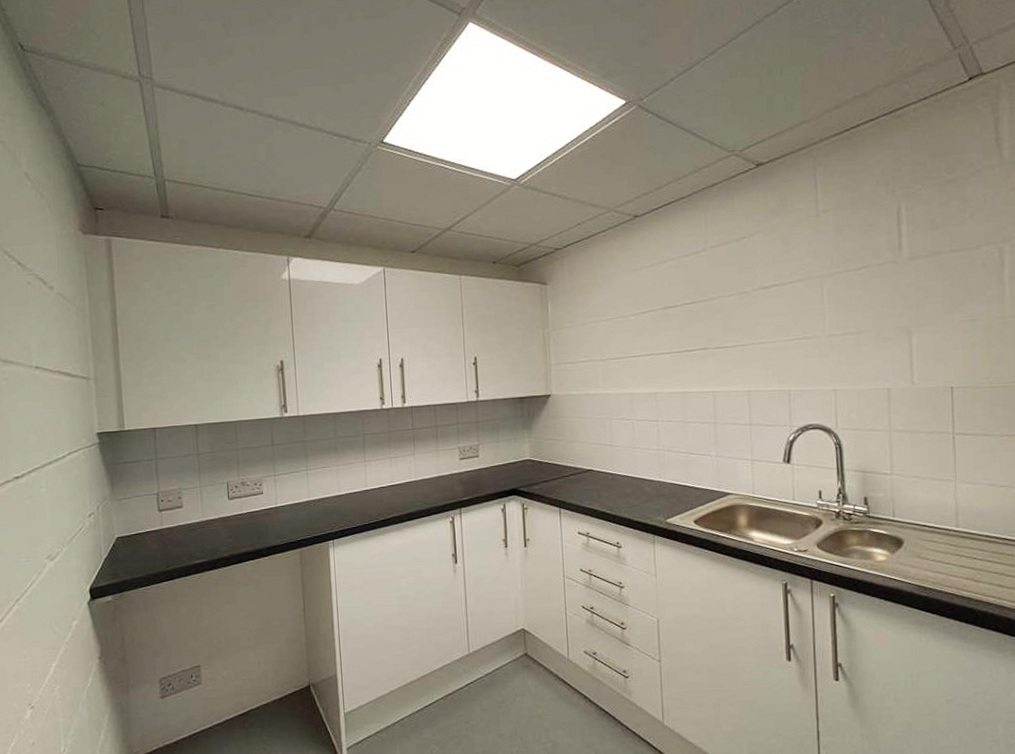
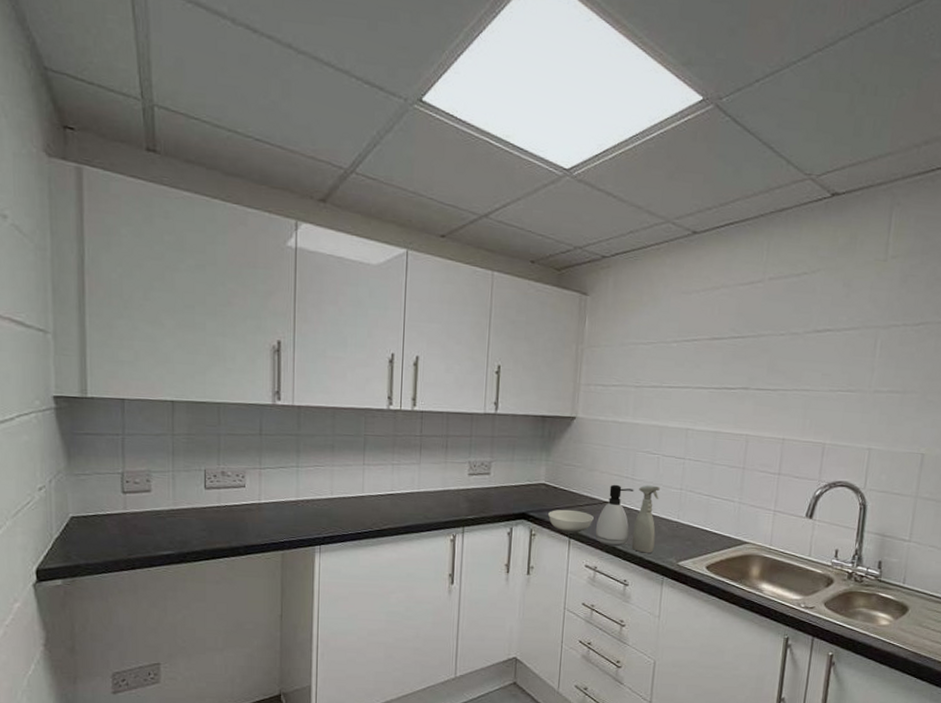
bowl: none [537,481,580,504] -> present [548,509,594,534]
soap dispenser: none [582,452,615,512] -> present [595,484,634,547]
spray bottle: none [618,449,641,515] -> present [631,485,660,554]

